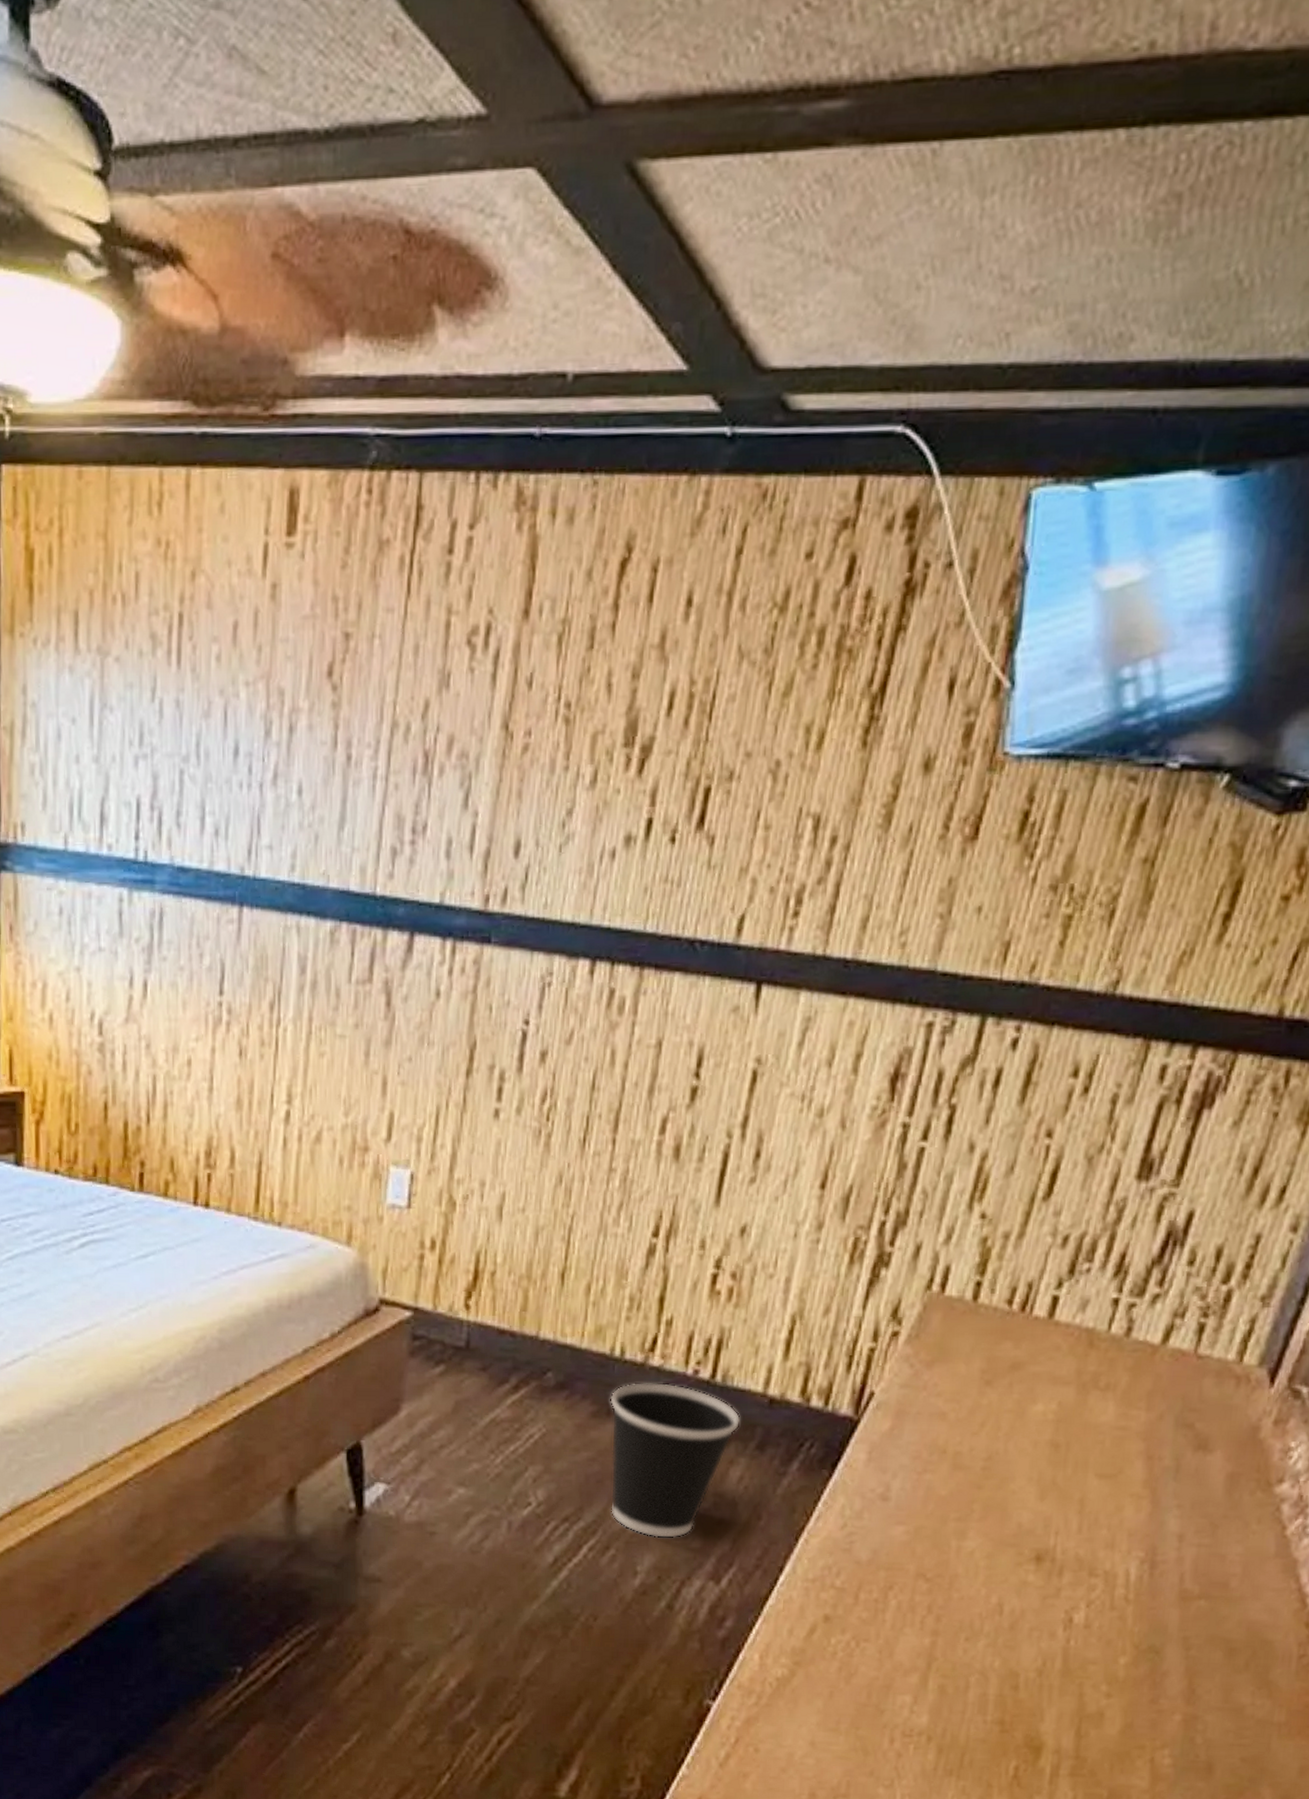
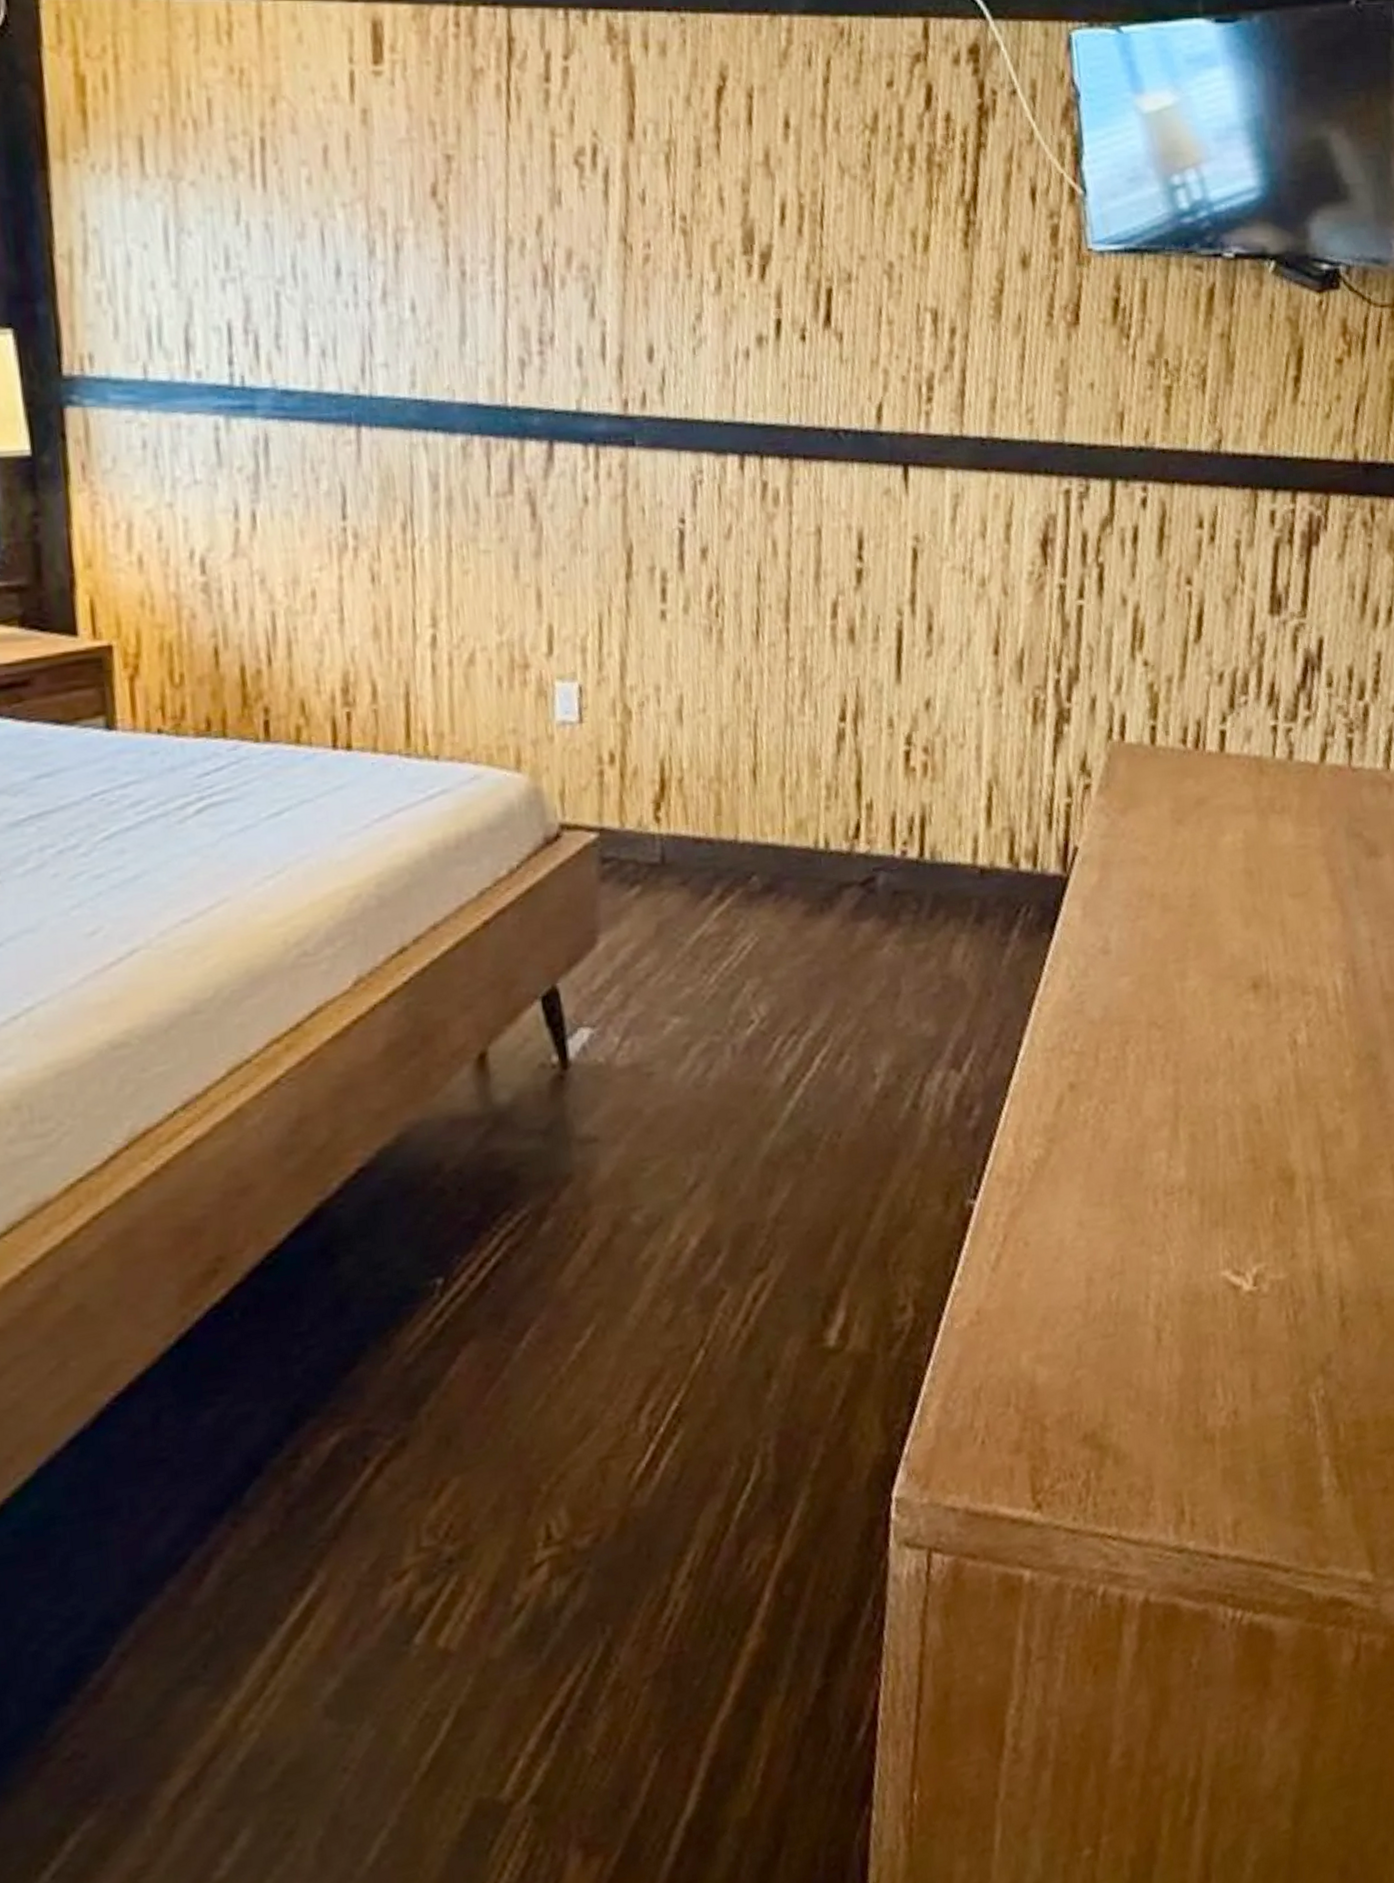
wastebasket: present [610,1382,741,1539] -> none [821,868,956,1035]

